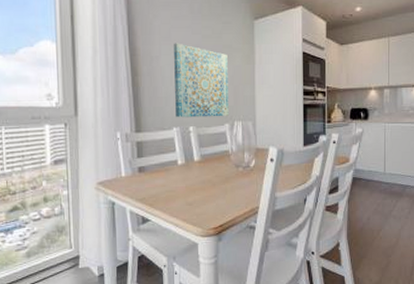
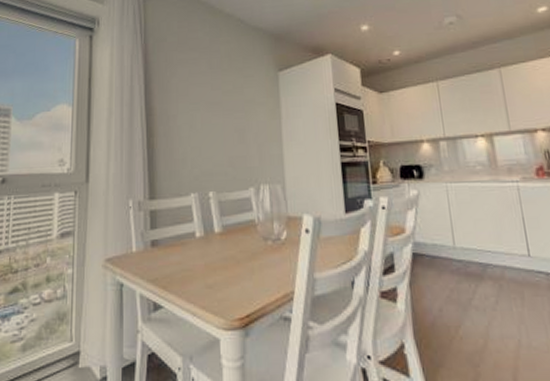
wall art: present [174,43,229,118] -> none [192,100,254,182]

